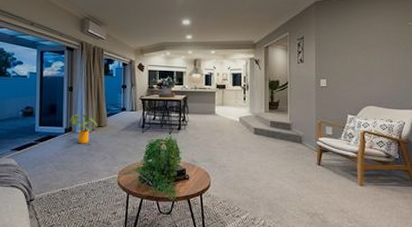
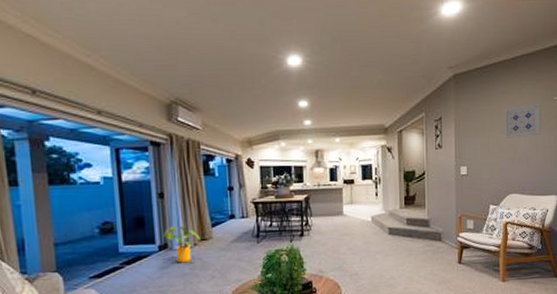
wall art: none [362,28,397,57] -> present [505,103,541,138]

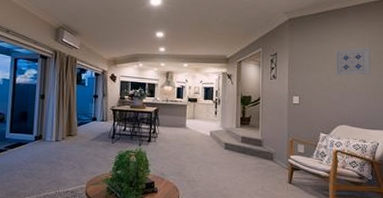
house plant: present [163,226,200,263] -> none [40,121,68,153]

